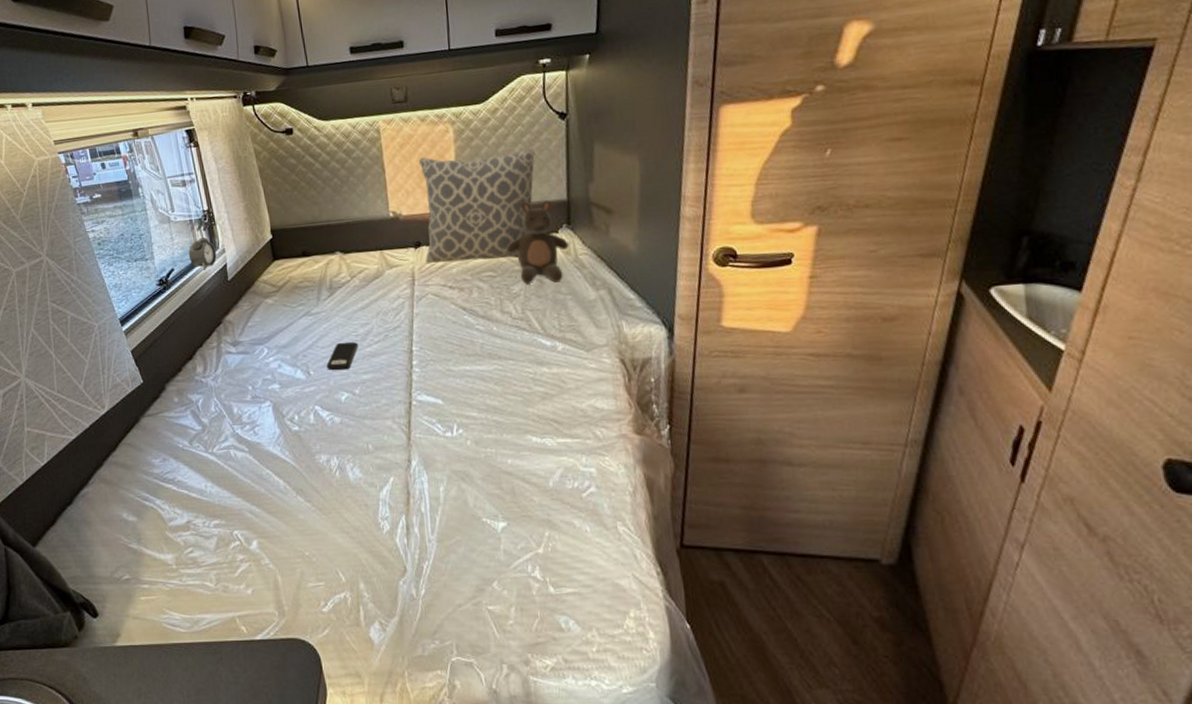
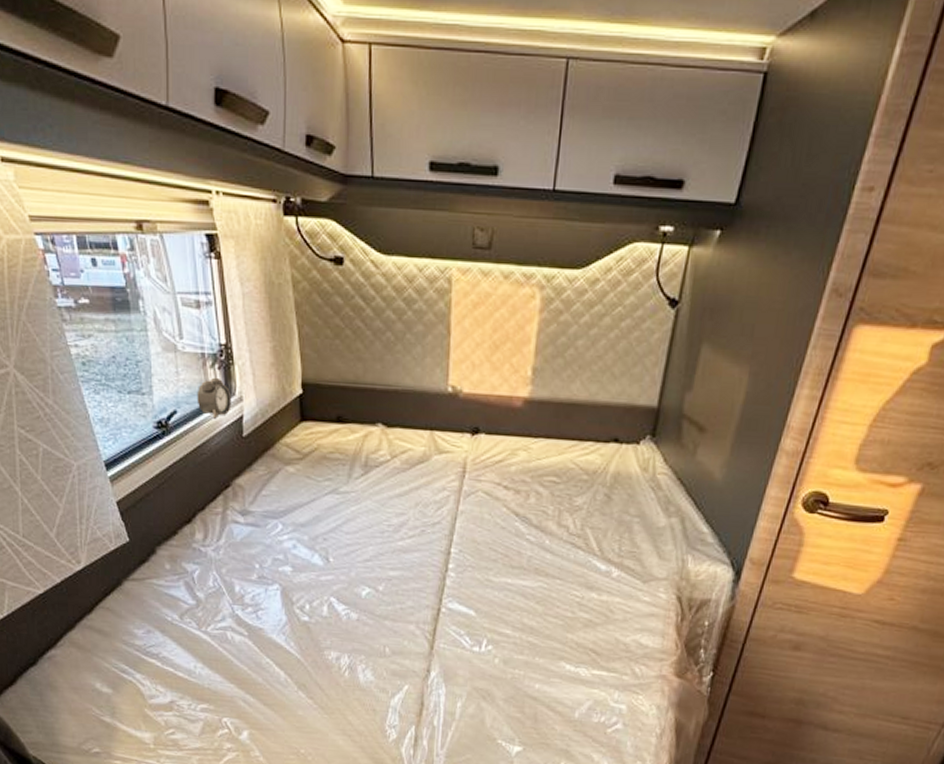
phone: present [326,342,359,370] -> none [349,530,390,562]
pillow: present [419,148,535,264] -> none [482,324,632,465]
stuffed bear: present [506,200,569,284] -> none [577,402,648,501]

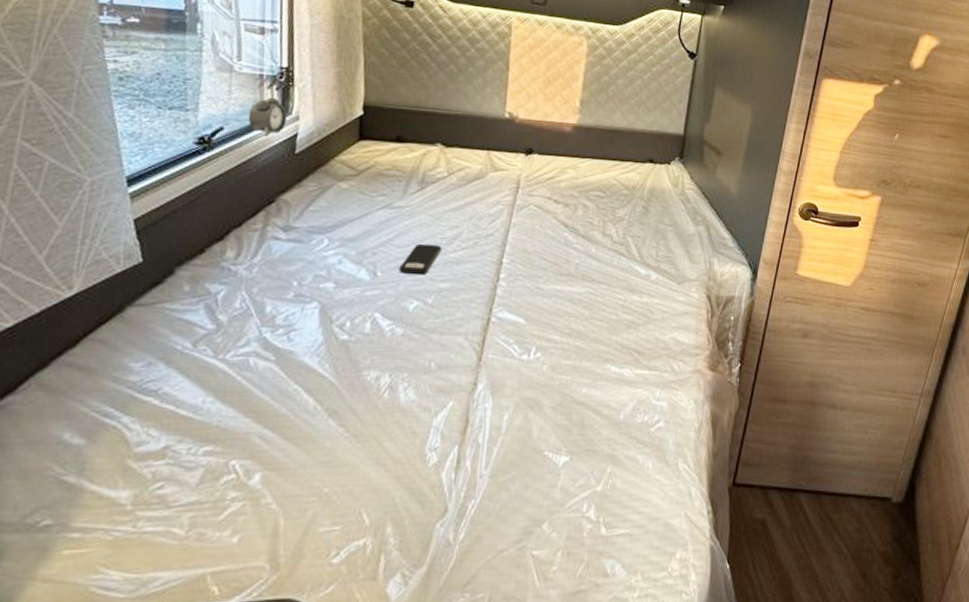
phone: none [349,530,390,562] -> present [399,243,442,274]

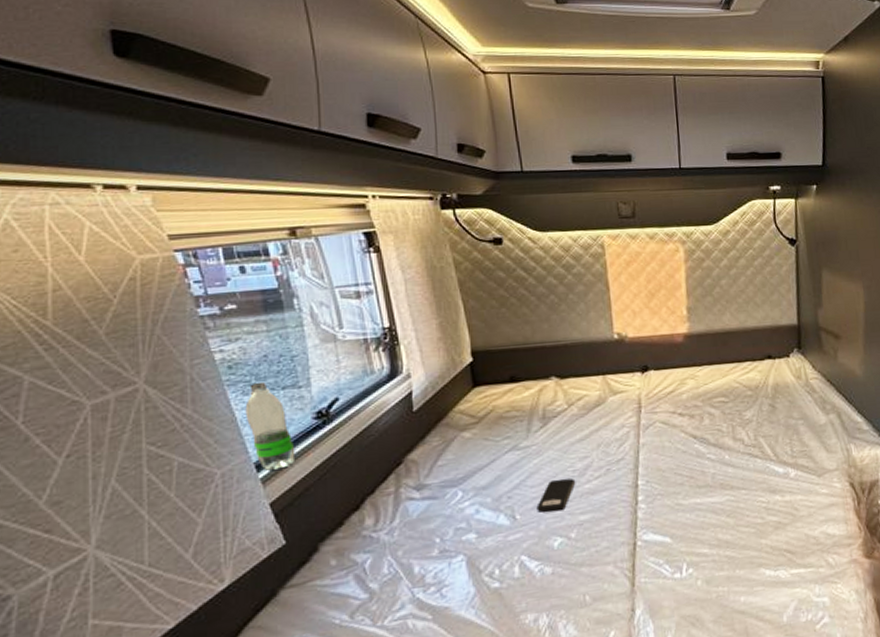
bottle: none [126,98,170,188] -> present [245,381,296,472]
alarm clock: present [248,97,288,136] -> none [360,359,399,399]

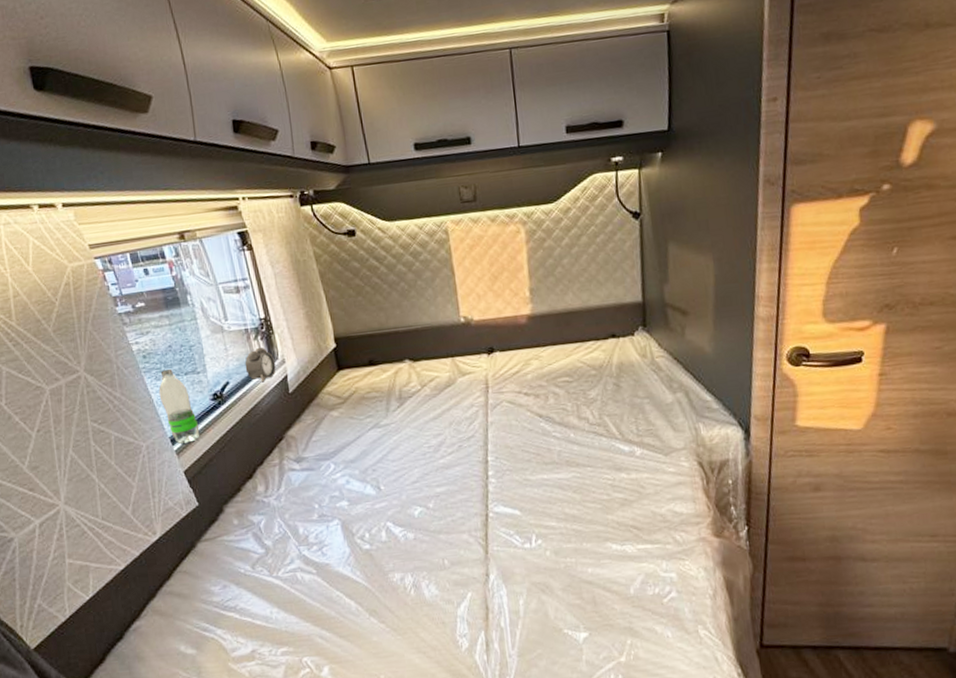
alarm clock: none [360,359,399,399] -> present [244,347,276,383]
phone: present [536,478,576,513] -> none [398,454,431,484]

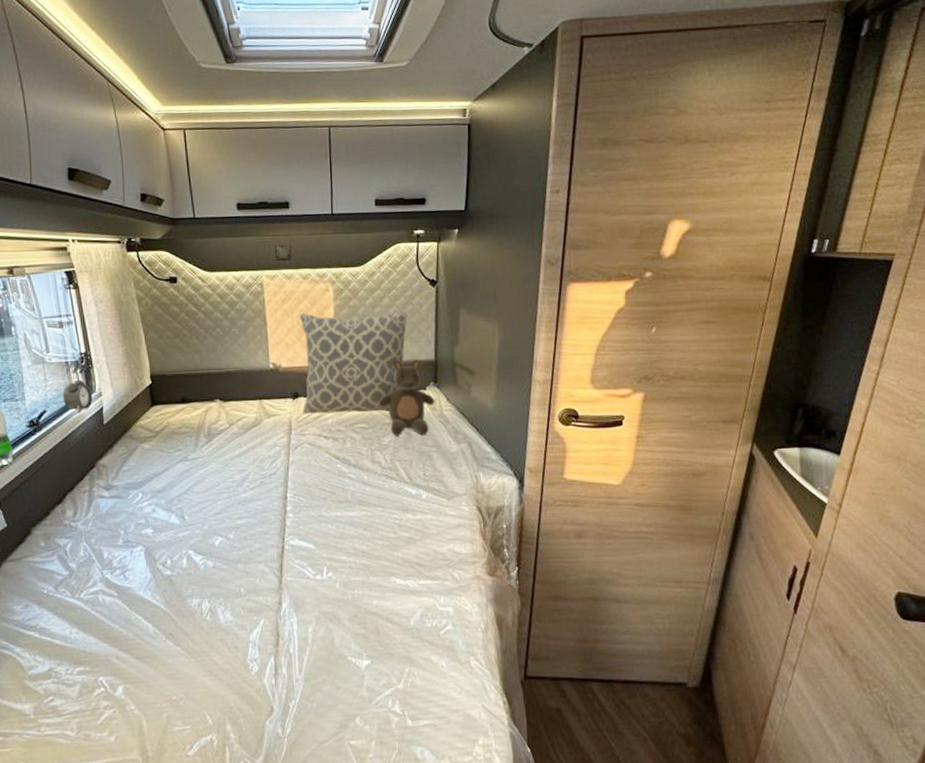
pillow: none [490,249,609,371] -> present [300,311,407,415]
stuffed bear: none [582,302,645,388] -> present [378,360,435,436]

